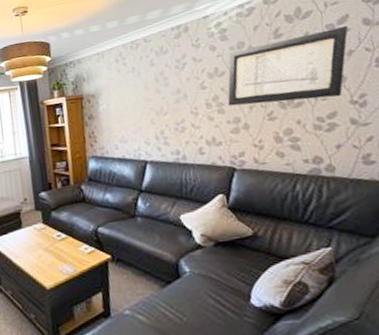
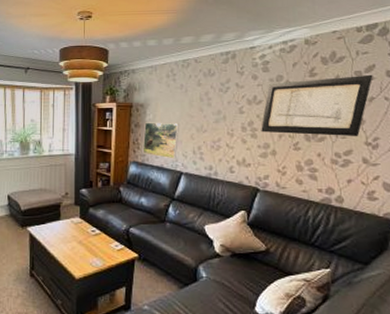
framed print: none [98,109,139,149] -> present [142,122,180,159]

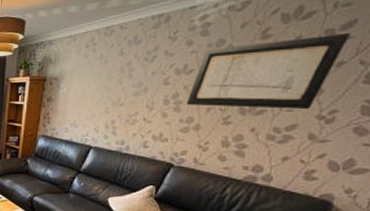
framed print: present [142,122,180,159] -> none [52,96,95,134]

